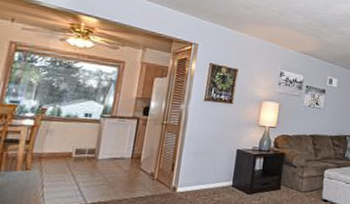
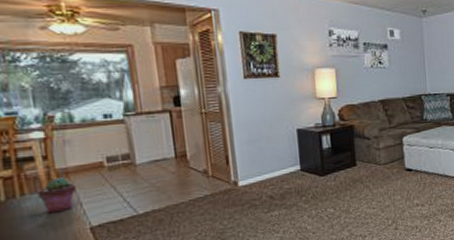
potted succulent: none [10,161,44,191] -> present [37,177,77,214]

